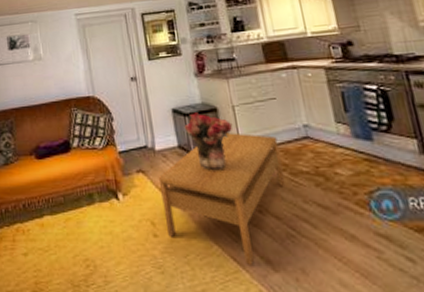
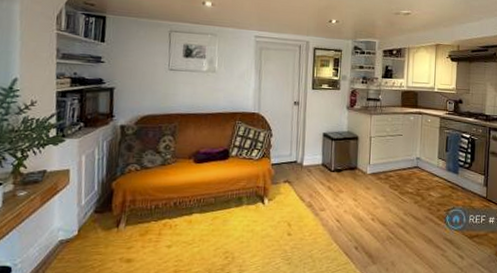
coffee table: present [158,133,286,265] -> none [299,158,397,259]
bouquet: present [184,112,233,171] -> none [330,138,367,187]

